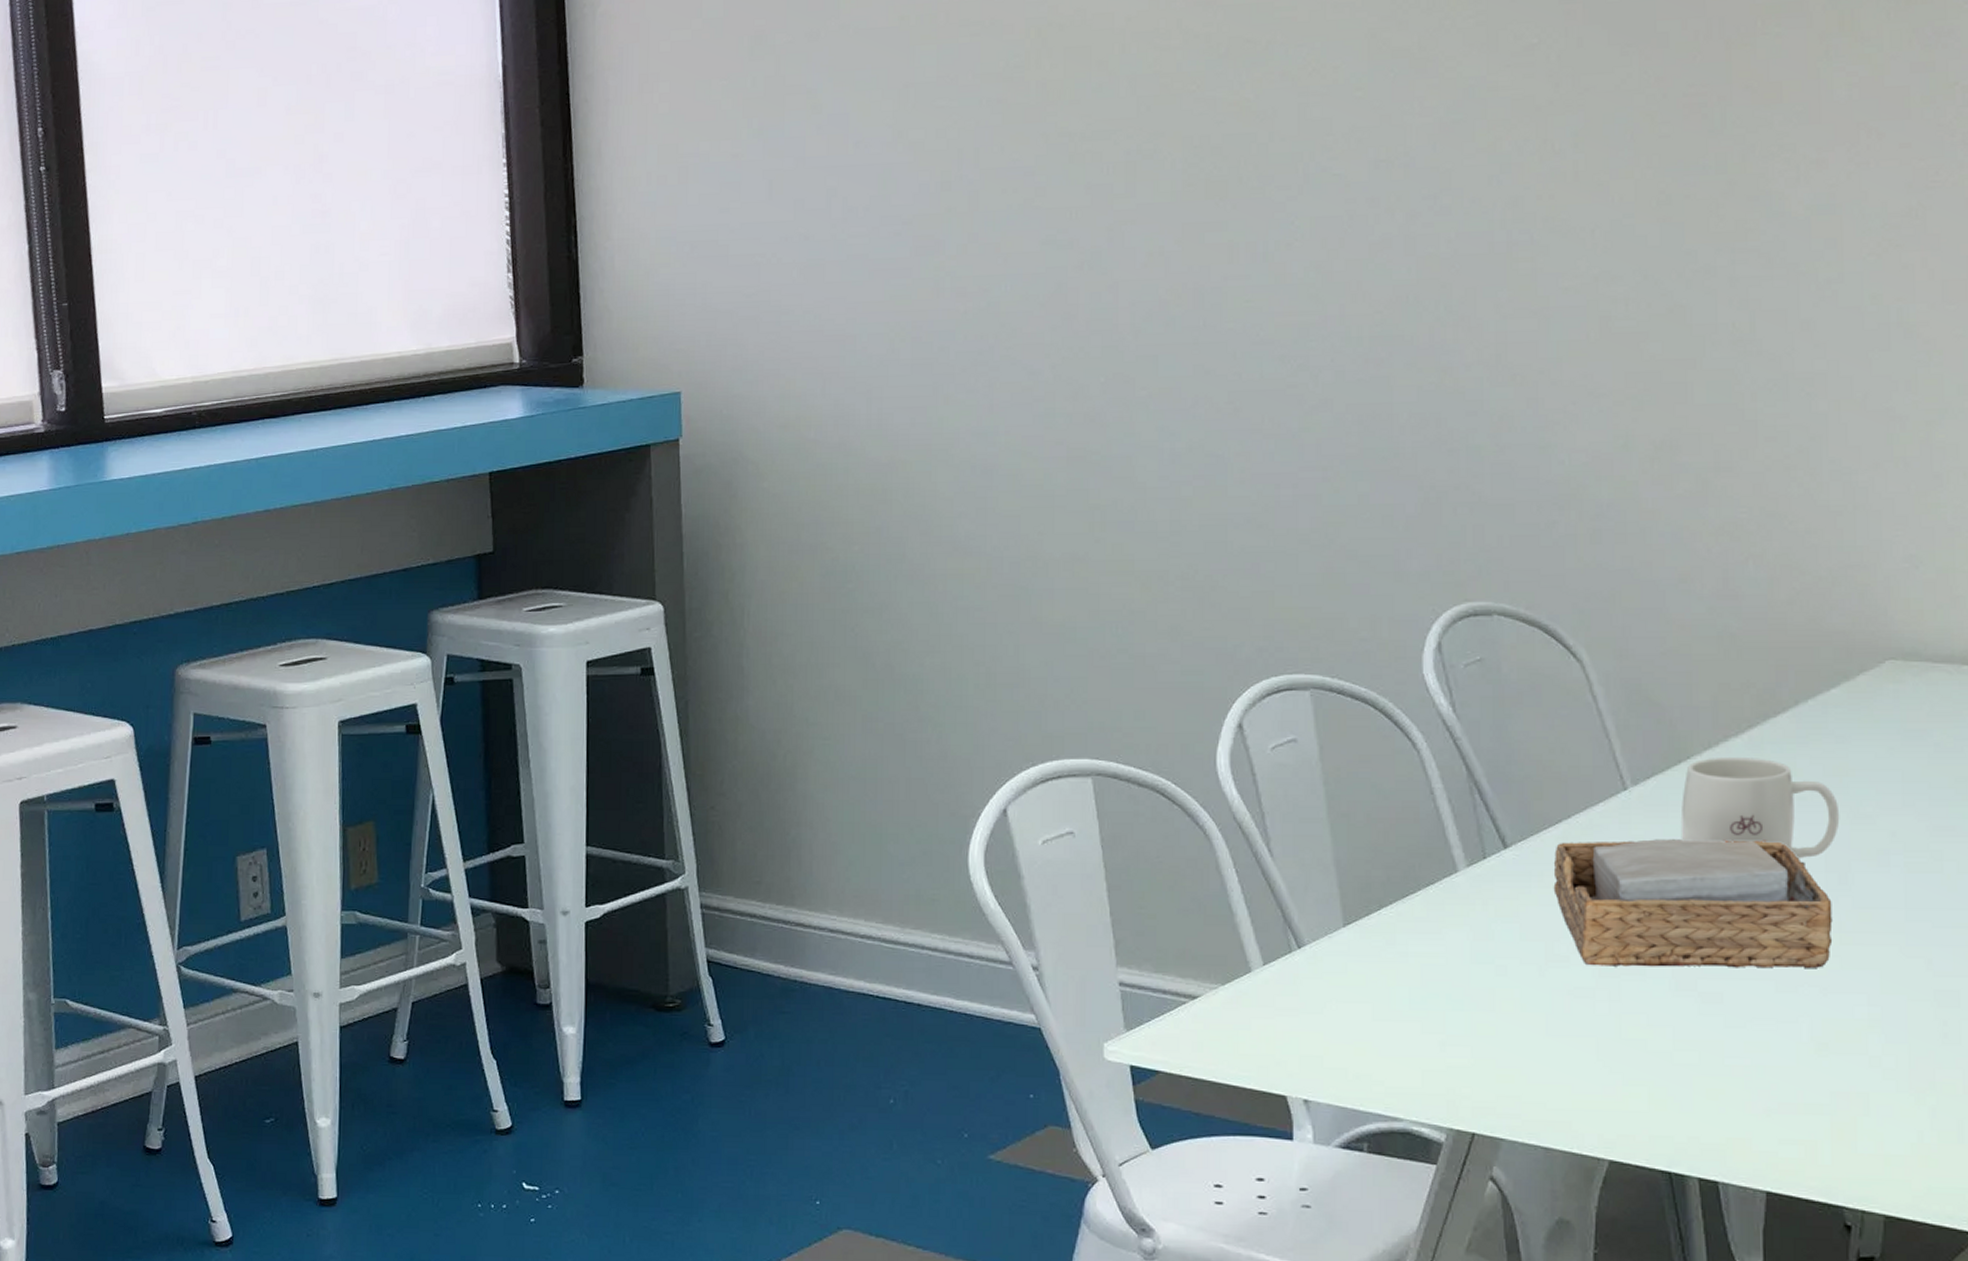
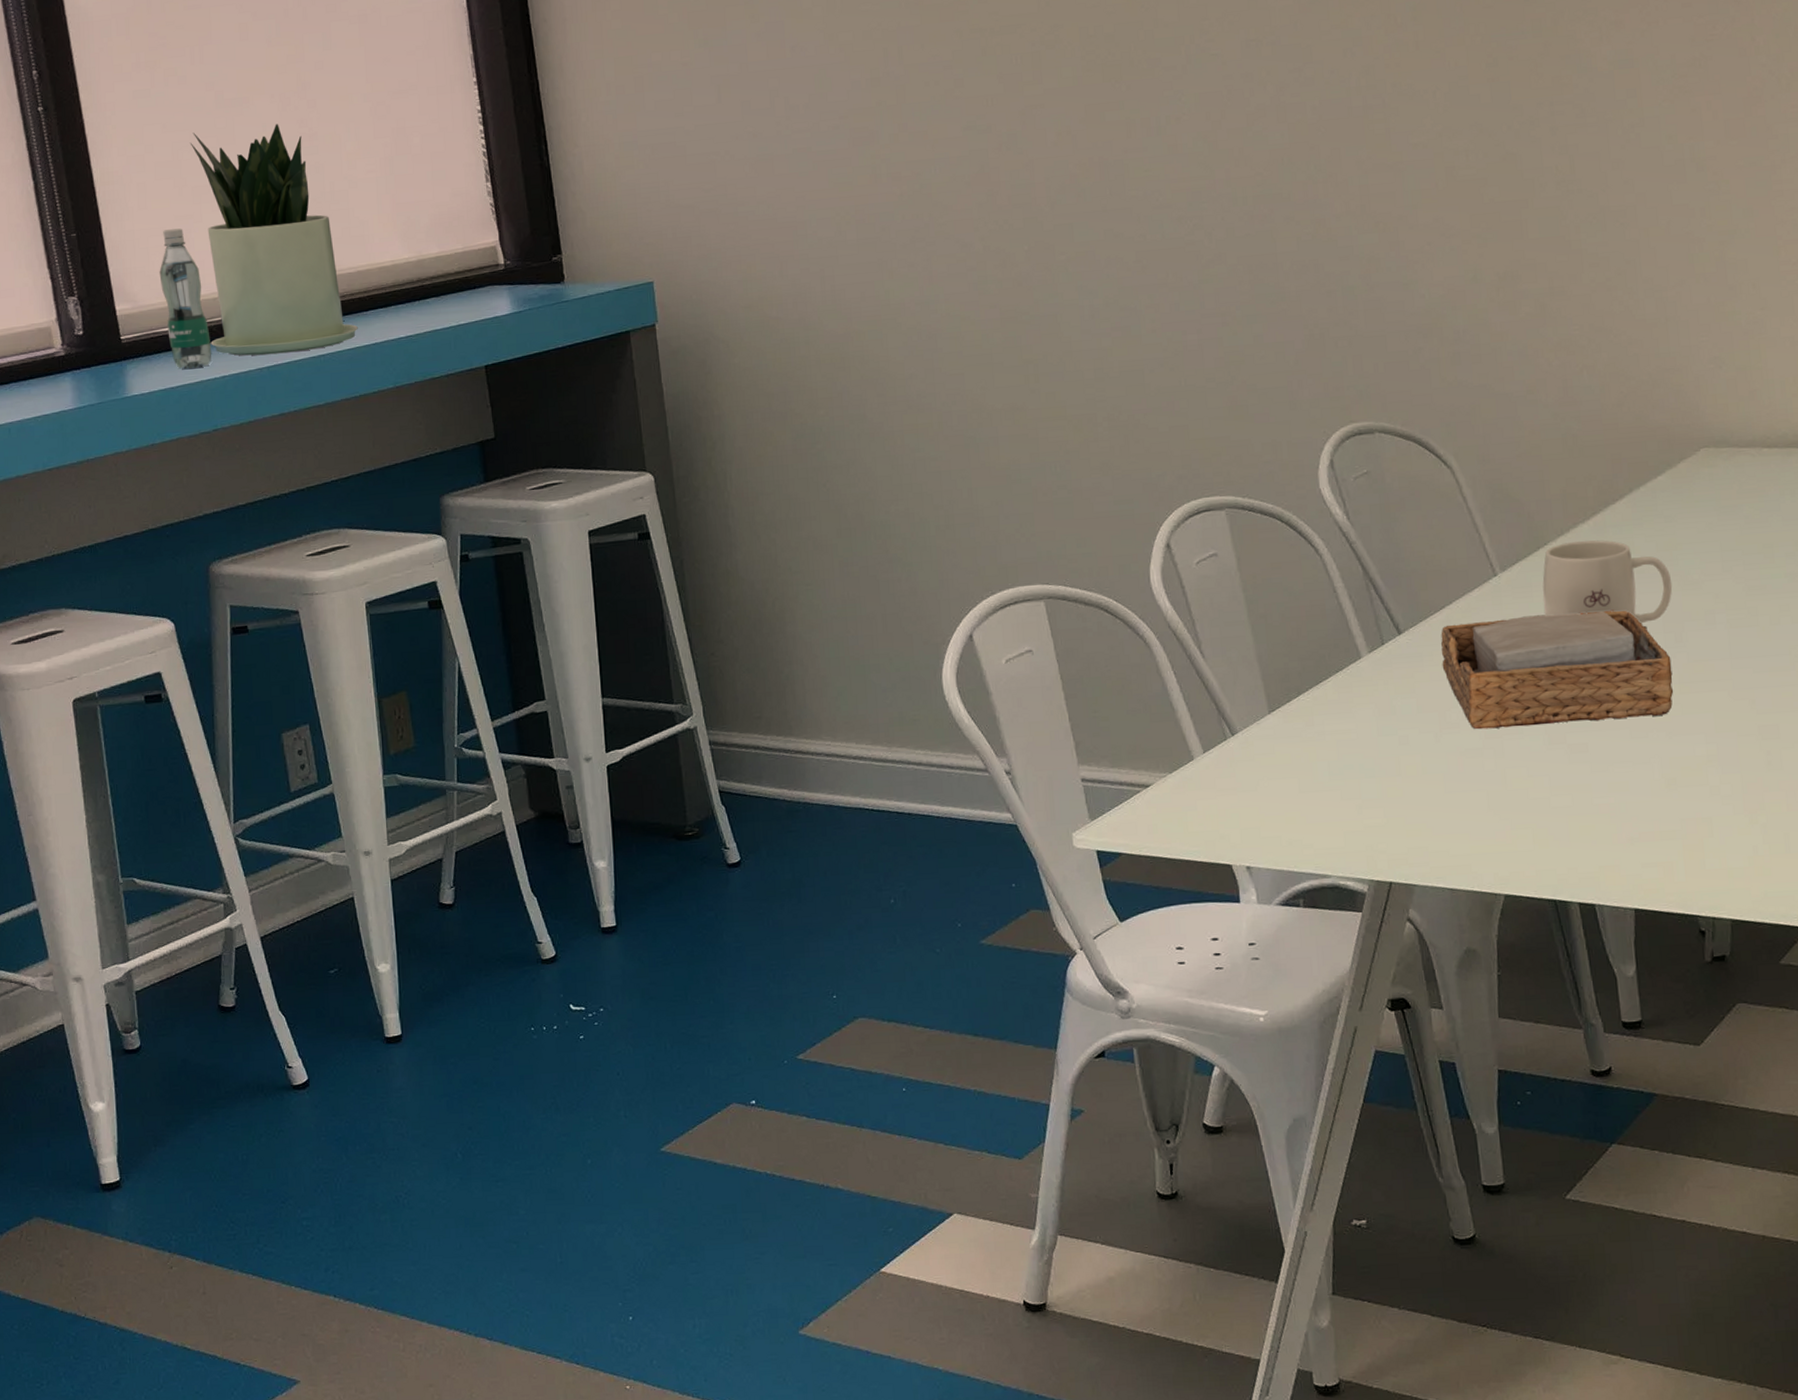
bottle: none [150,304,199,455] -> present [159,228,212,369]
planter: none [195,197,356,446] -> present [190,124,358,356]

